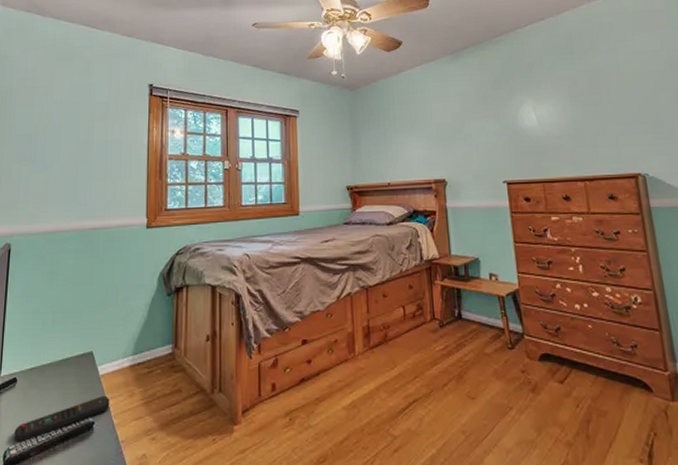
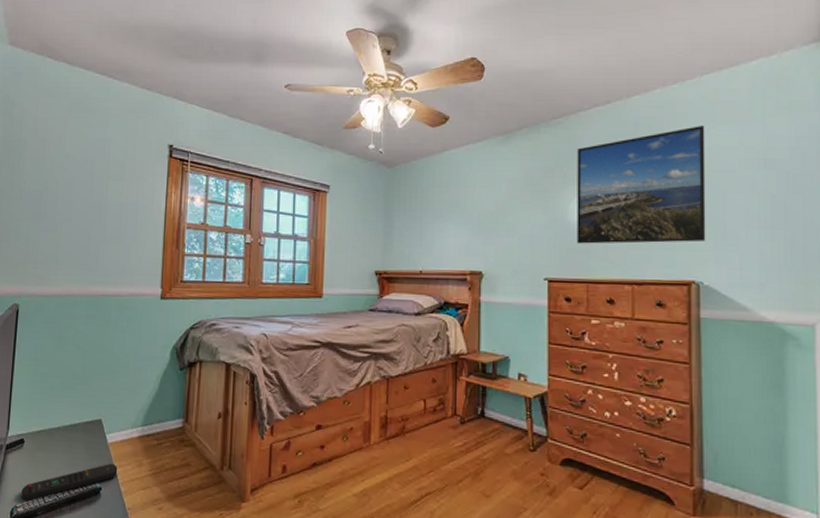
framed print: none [519,34,645,147] -> present [577,126,706,244]

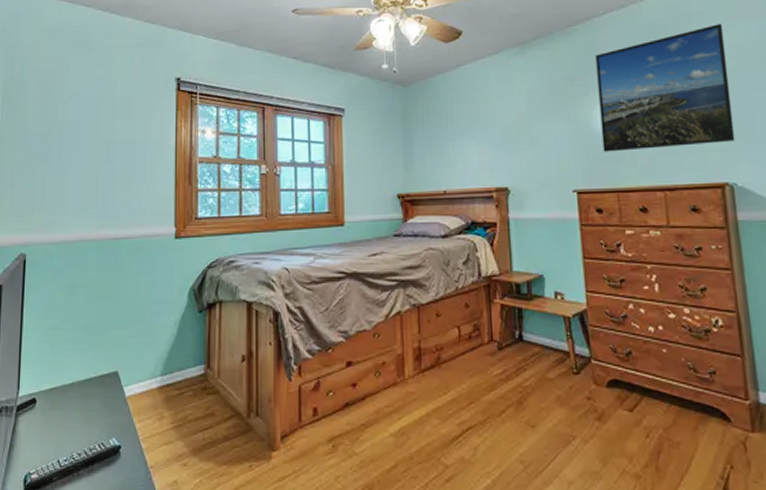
remote control: present [21,463,118,502] -> none [35,418,138,467]

